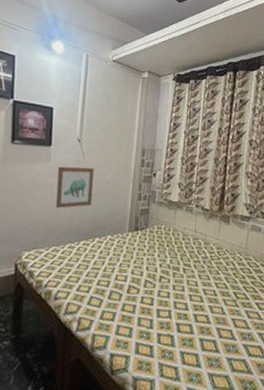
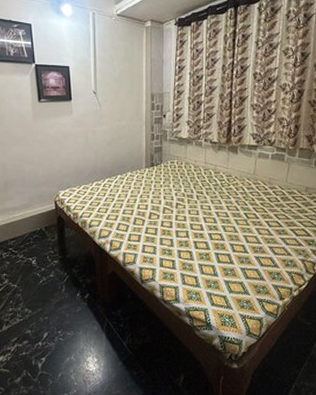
wall art: present [55,166,94,208] -> none [79,116,112,153]

